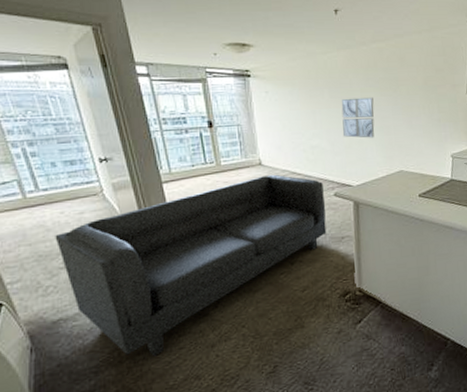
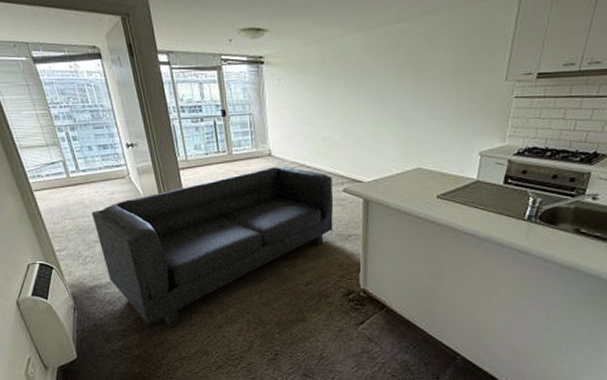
wall art: present [341,97,375,138] -> none [356,85,393,131]

